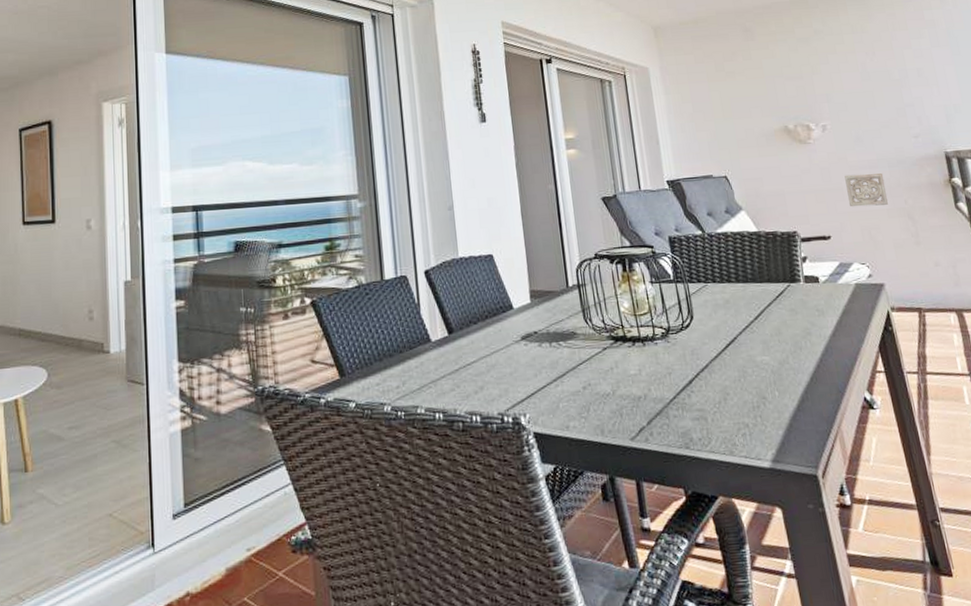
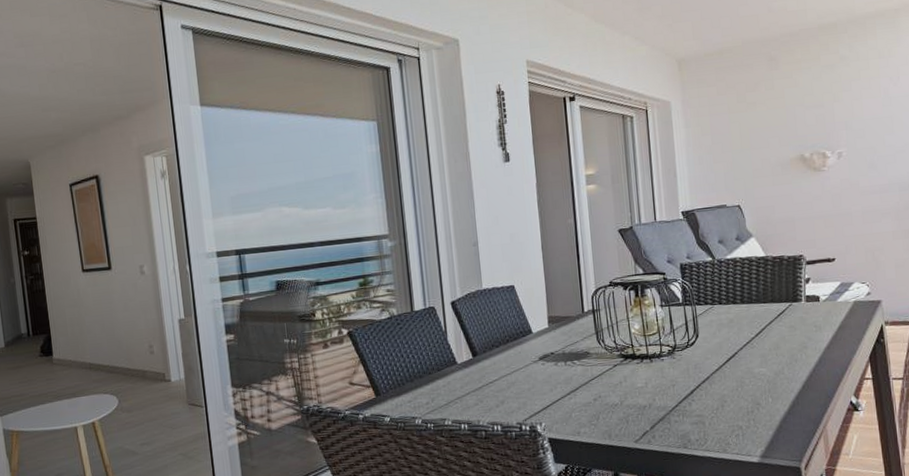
wall ornament: present [844,173,889,207] -> none [855,197,895,231]

